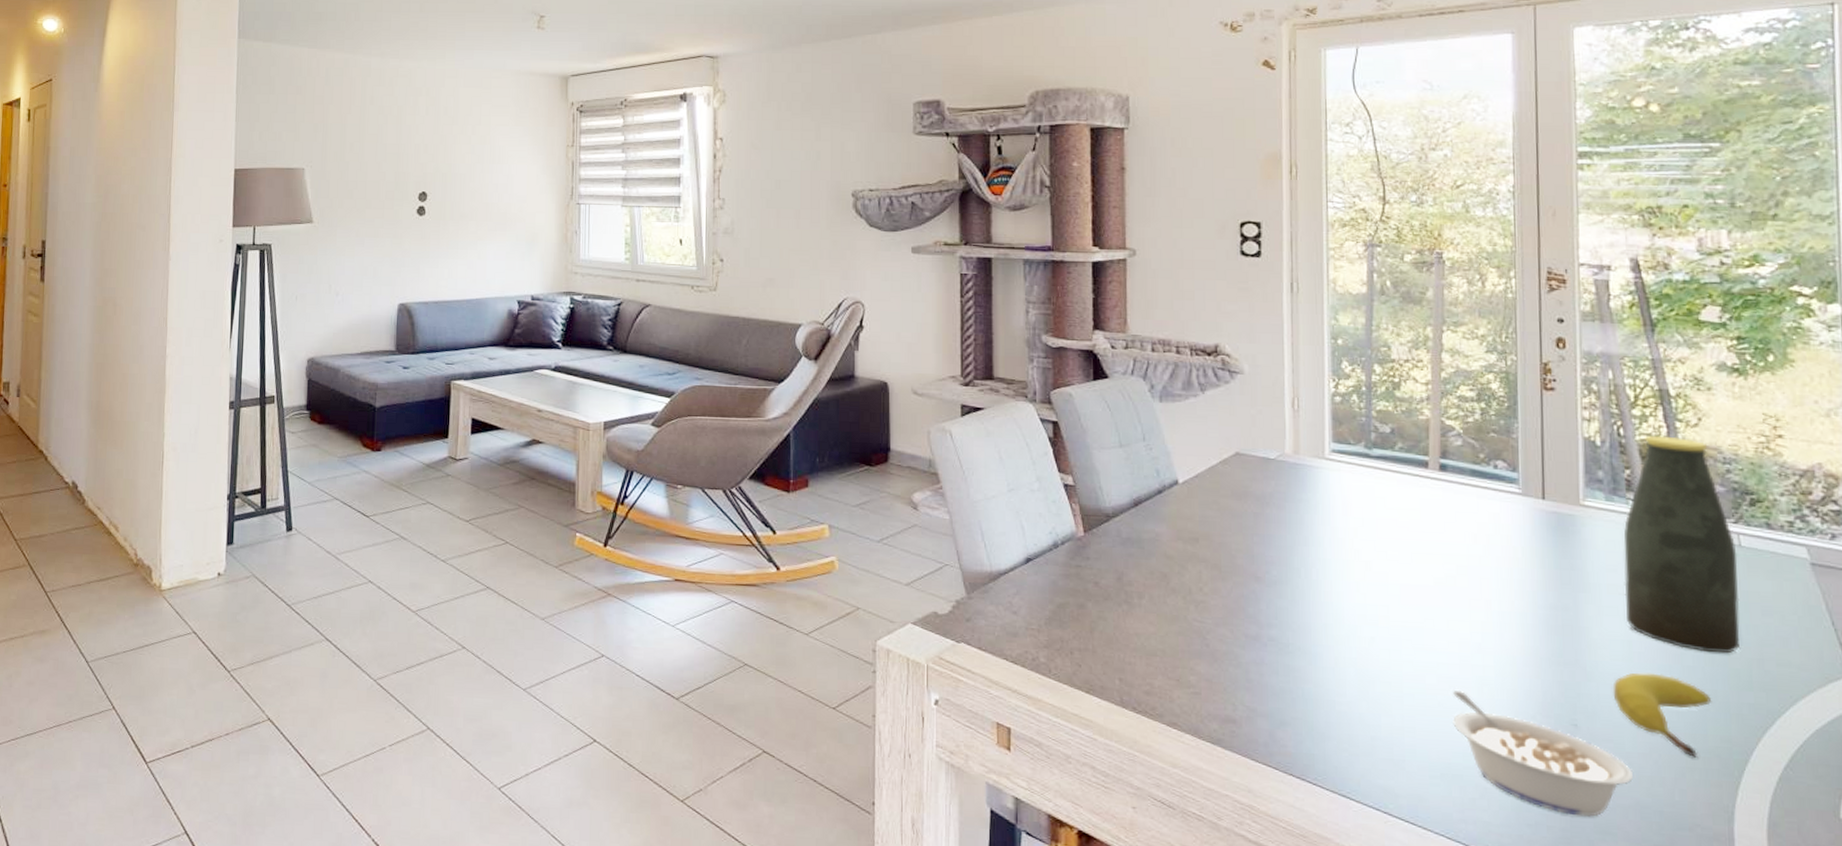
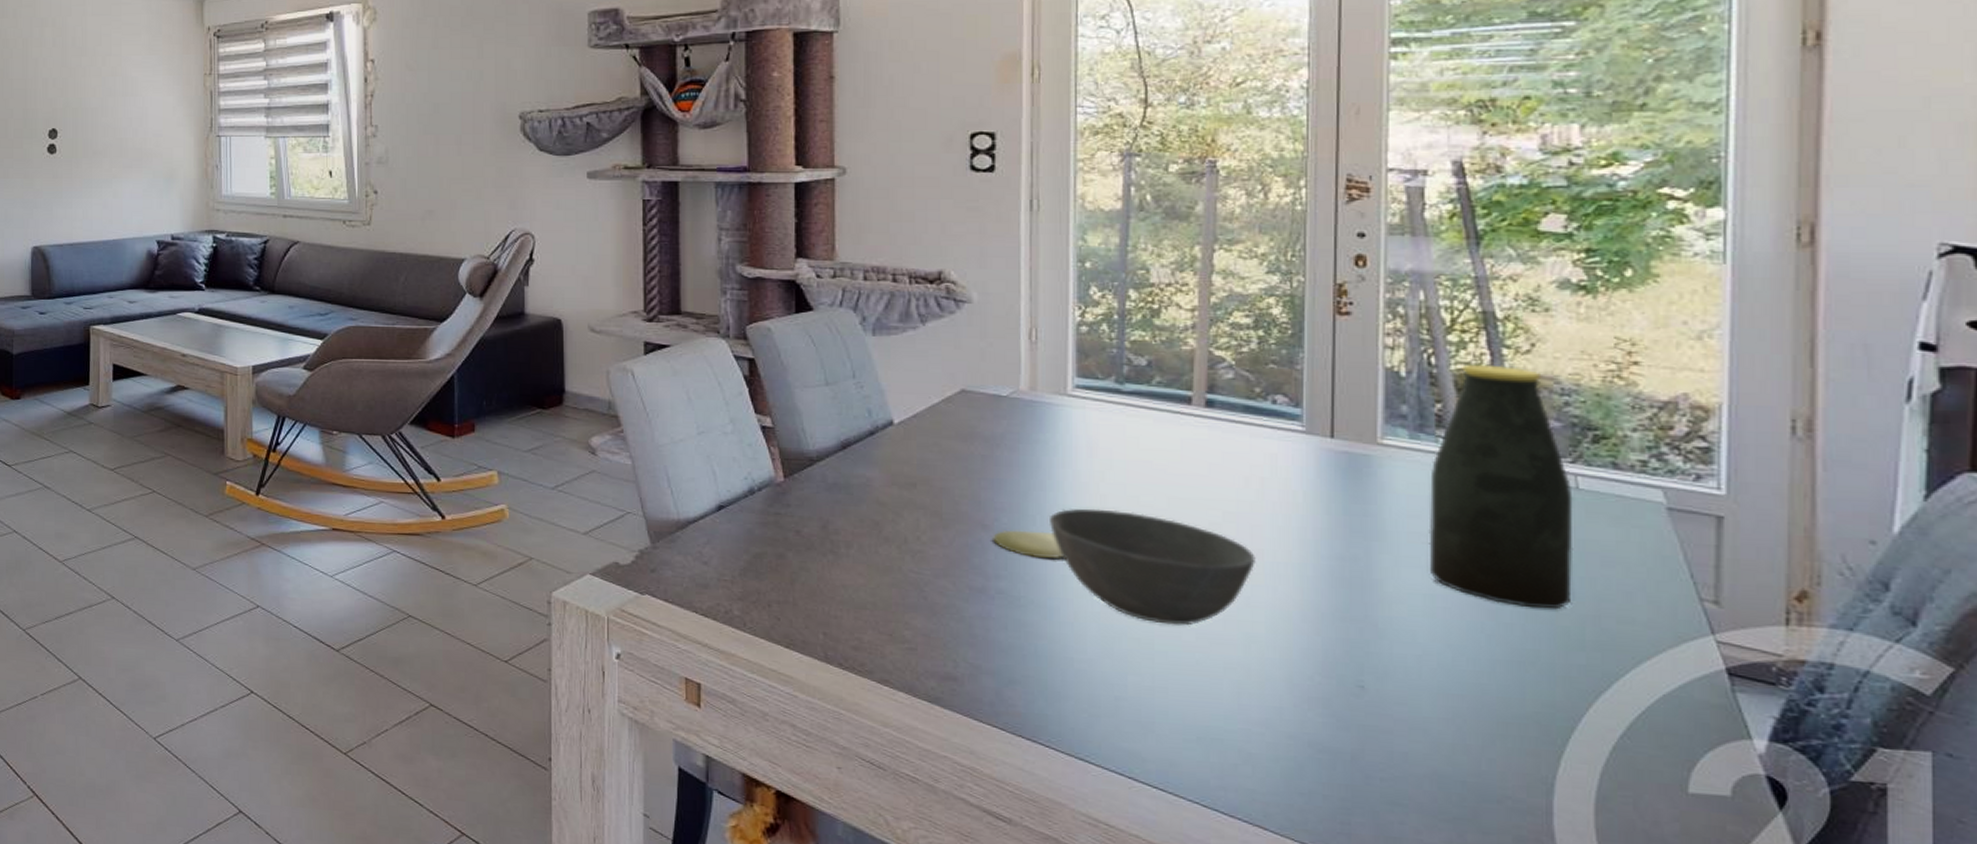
spoon: none [1264,582,1325,609] -> present [993,530,1063,559]
bowl: none [1313,562,1485,670] -> present [1050,508,1256,626]
legume: present [1453,691,1633,817] -> none [1213,648,1430,786]
fruit: present [1612,672,1712,758] -> none [1409,629,1533,724]

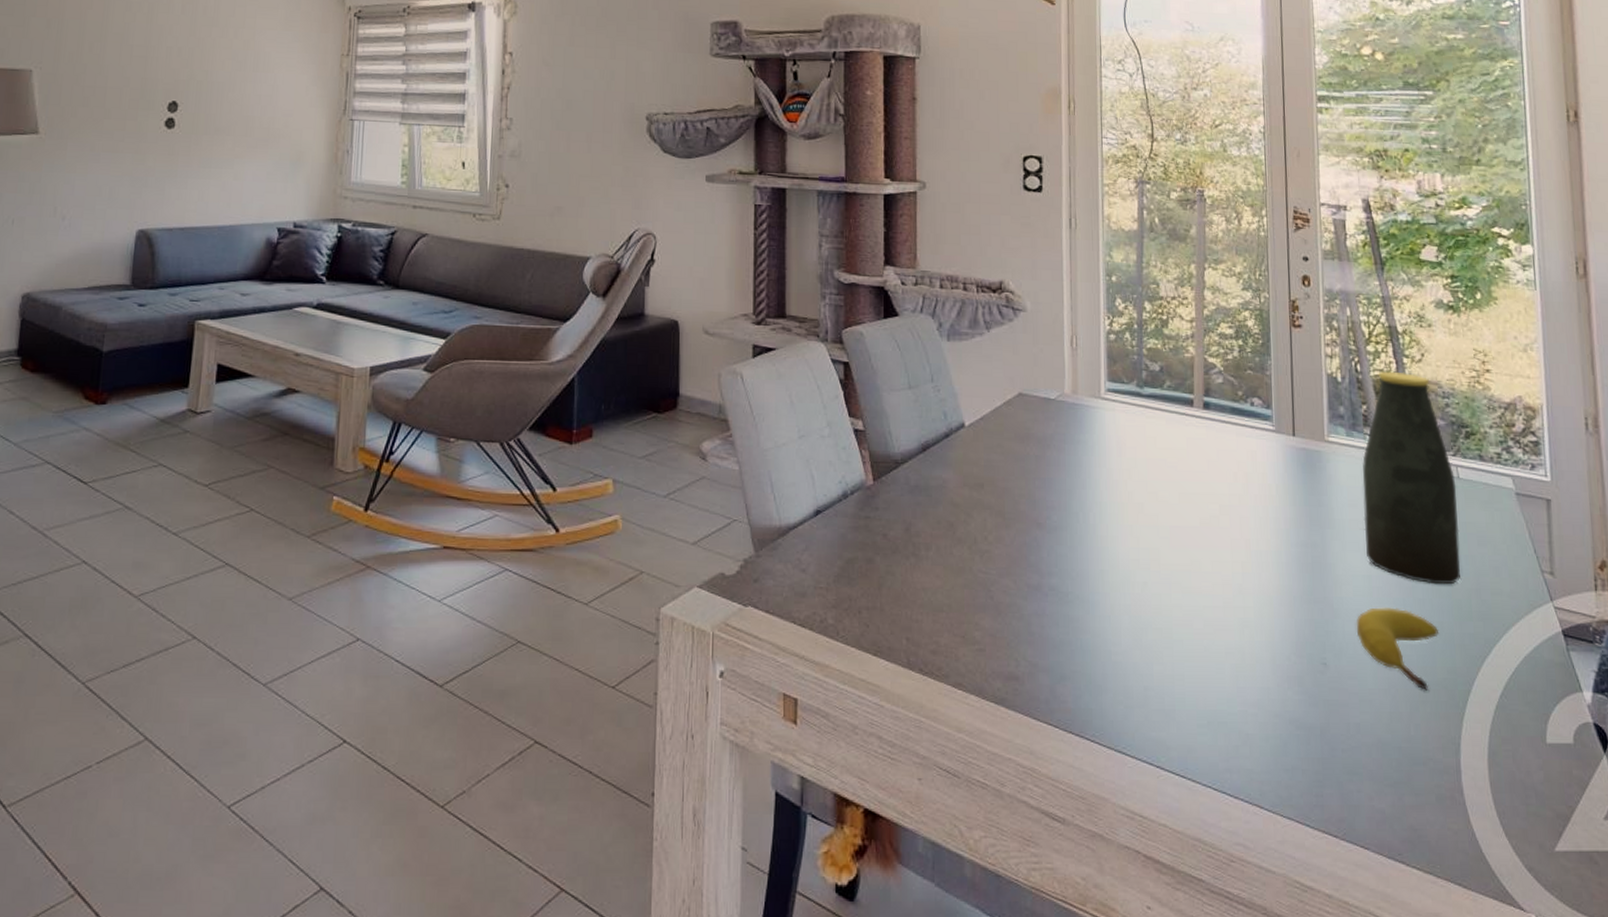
spoon: present [993,530,1063,559] -> none [1045,527,1101,555]
bowl: present [1050,508,1256,626] -> none [1090,505,1245,614]
fruit: none [1409,629,1533,724] -> present [1356,607,1439,690]

